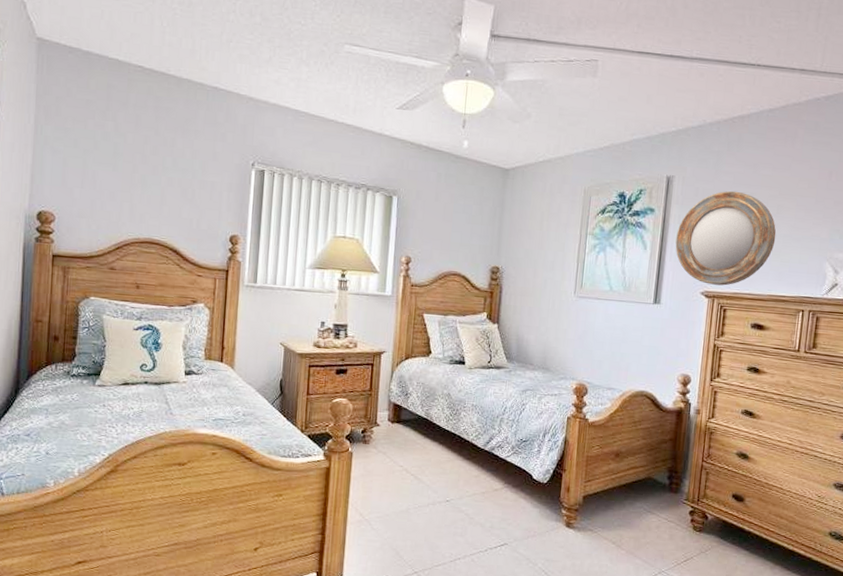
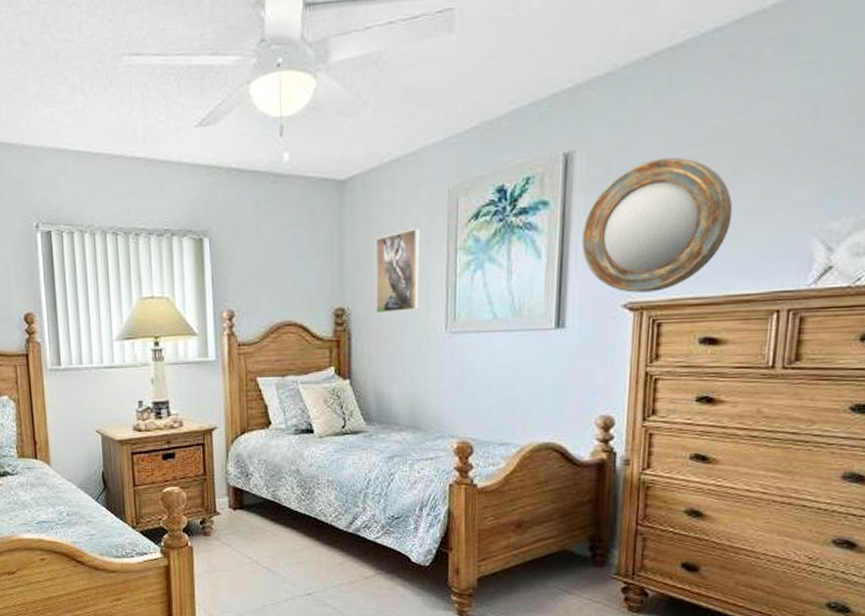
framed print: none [523,214,562,276] -> present [375,228,421,314]

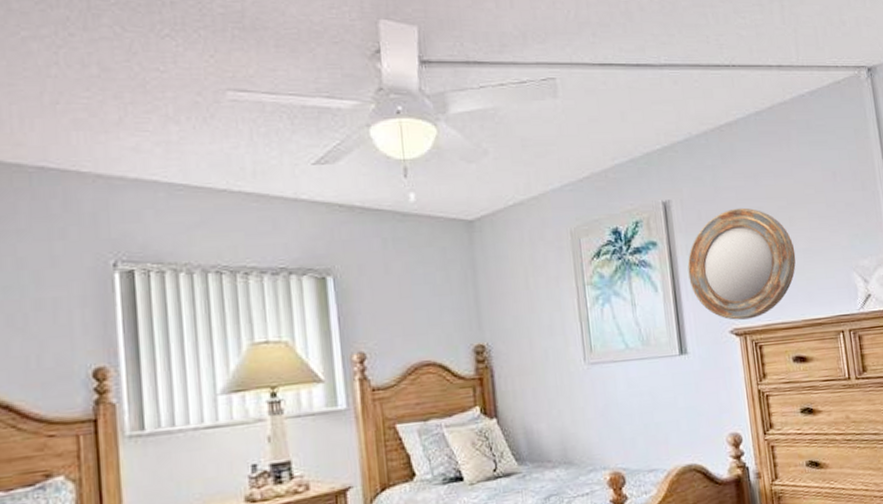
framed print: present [375,228,421,314] -> none [508,266,558,349]

